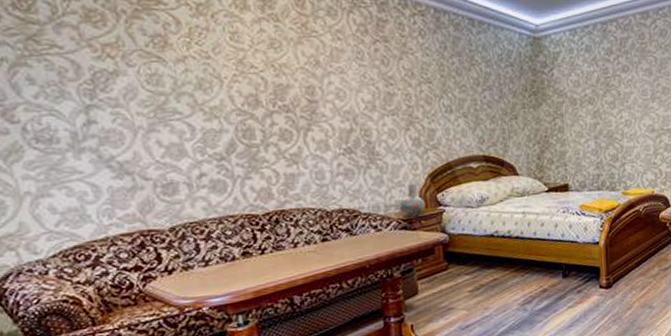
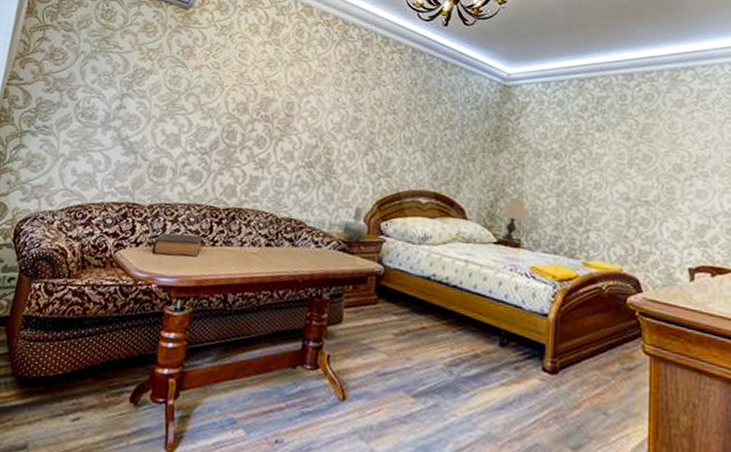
book: none [188,247,249,279] -> present [151,232,203,258]
table lamp: none [547,146,572,188] -> present [497,197,528,244]

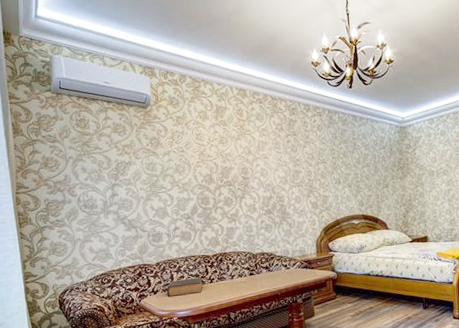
vase: present [342,207,369,241] -> none [302,235,321,260]
table lamp: present [497,197,528,244] -> none [411,207,431,239]

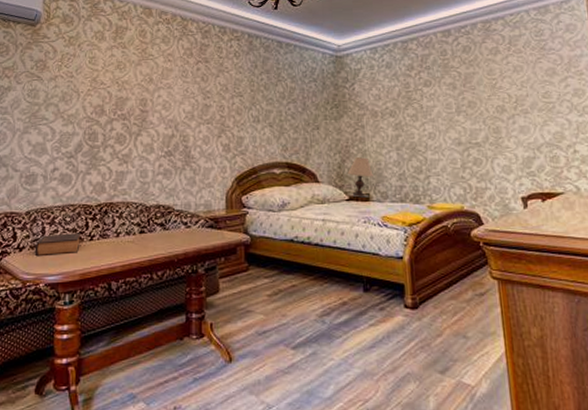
table lamp: none [411,207,431,239] -> present [348,156,374,198]

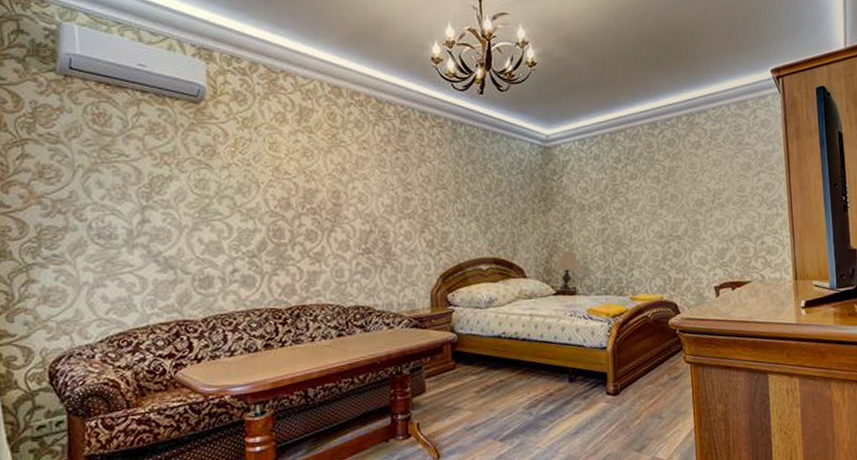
book: present [34,233,80,257] -> none [216,339,270,368]

